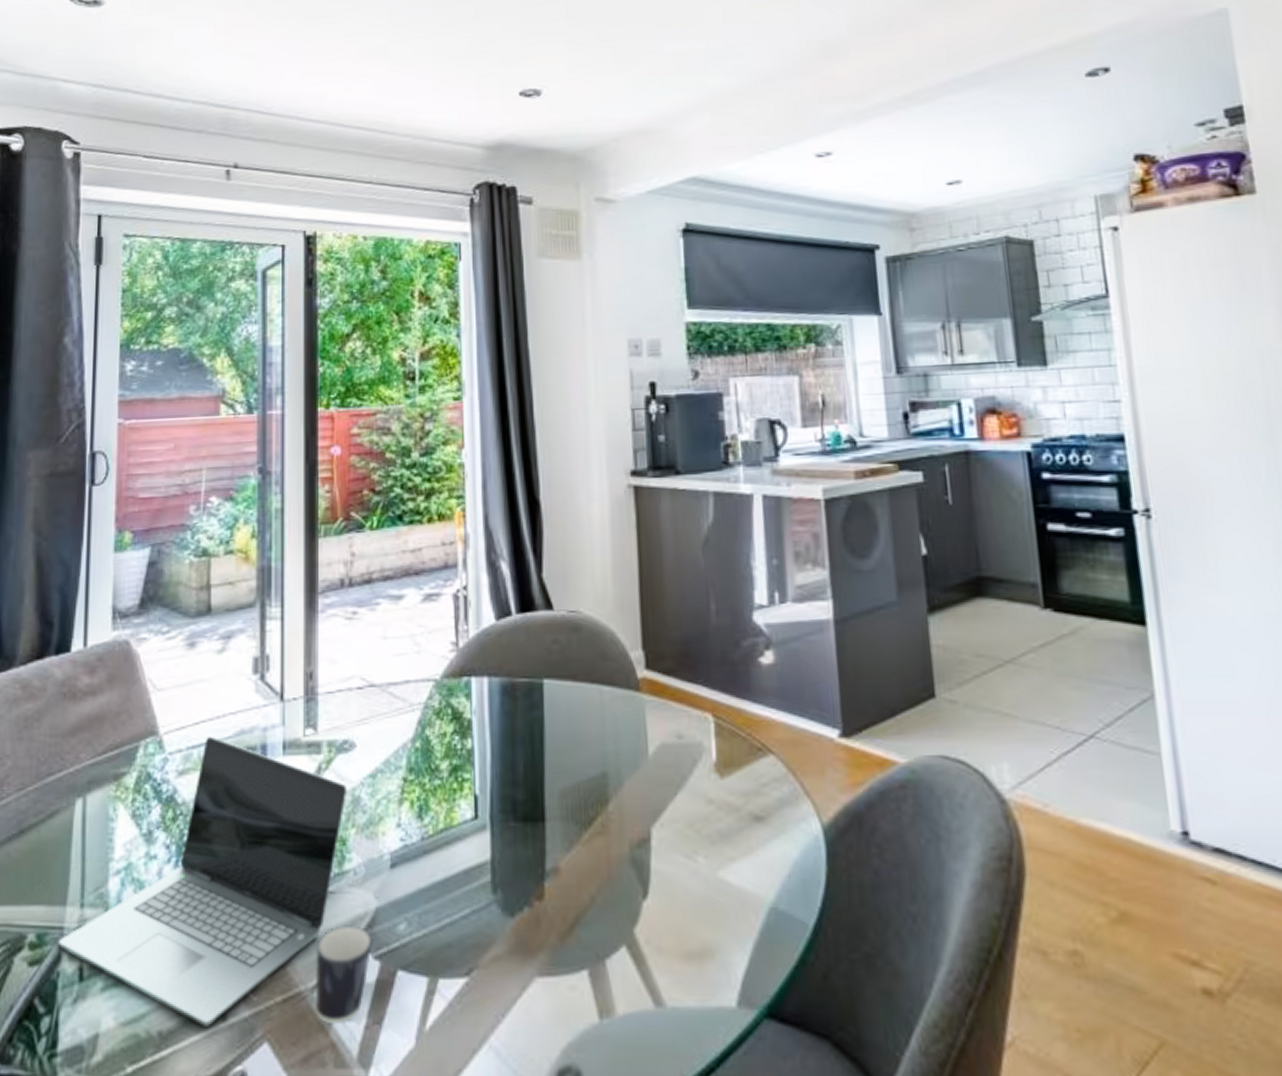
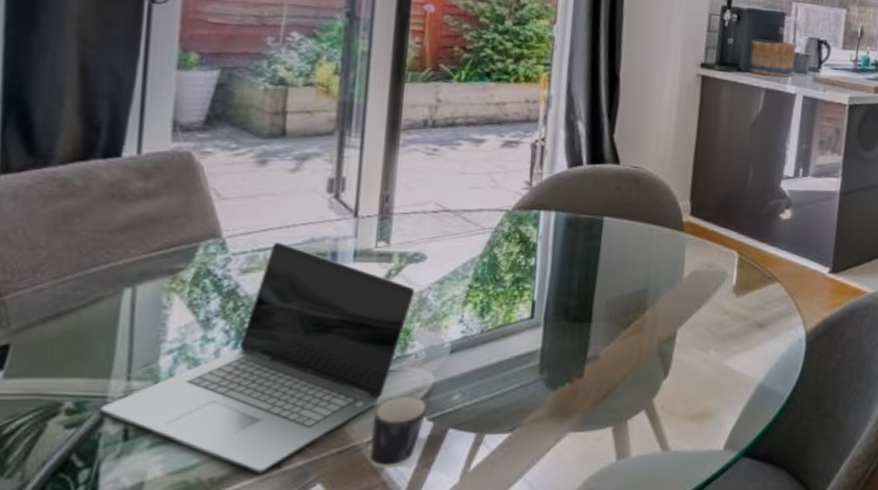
basket: none [685,429,745,477] -> present [747,38,796,78]

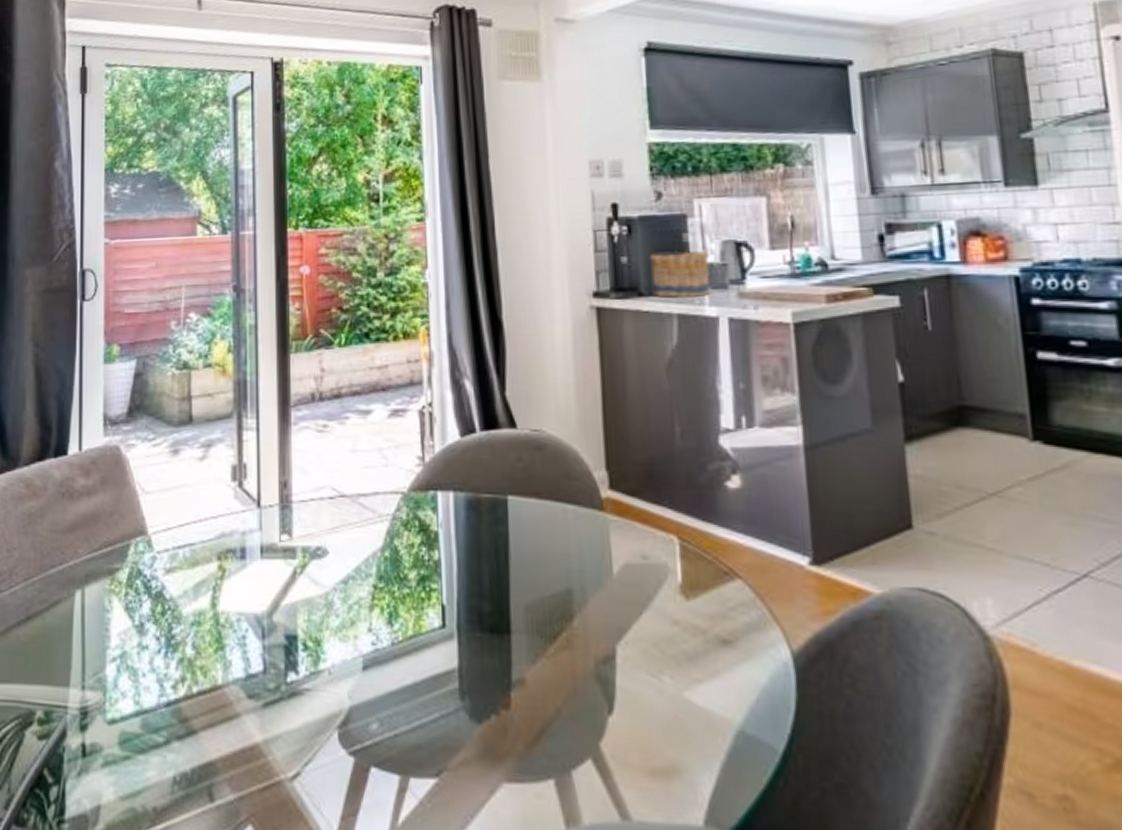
laptop: present [101,241,416,473] -> none [64,537,322,806]
mug: present [369,395,428,469] -> none [293,721,347,814]

